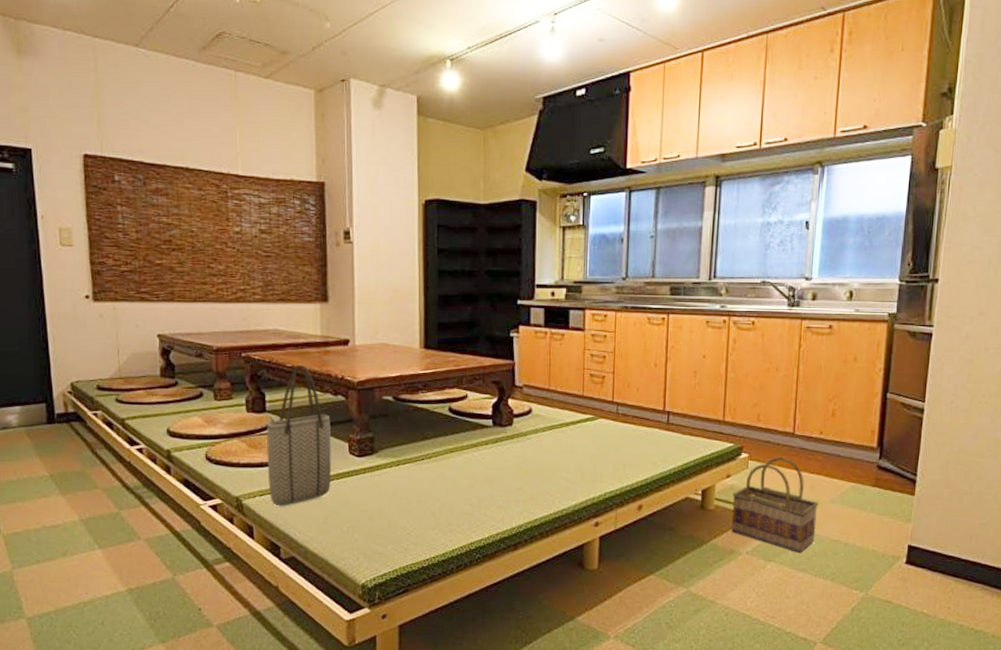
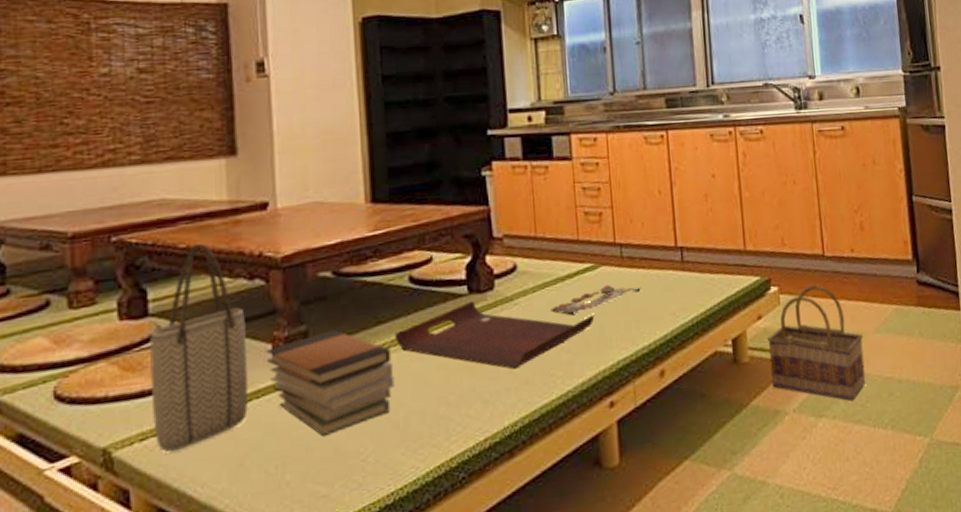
book stack: none [344,439,434,513] -> present [265,330,395,437]
serving tray: none [435,432,590,487] -> present [394,301,595,370]
magazine: none [555,434,630,453] -> present [551,285,641,316]

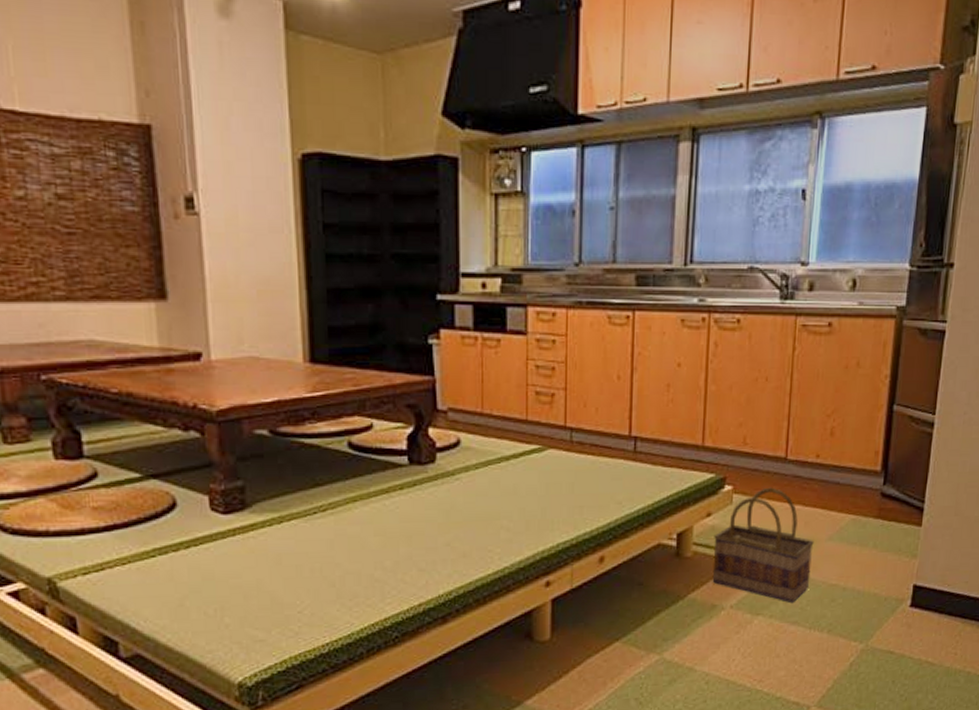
tote bag: present [150,243,249,453] -> none [86,389,187,588]
book stack: present [265,330,395,437] -> none [202,488,331,588]
serving tray: present [394,301,595,370] -> none [331,472,538,542]
magazine: present [551,285,641,316] -> none [493,468,588,496]

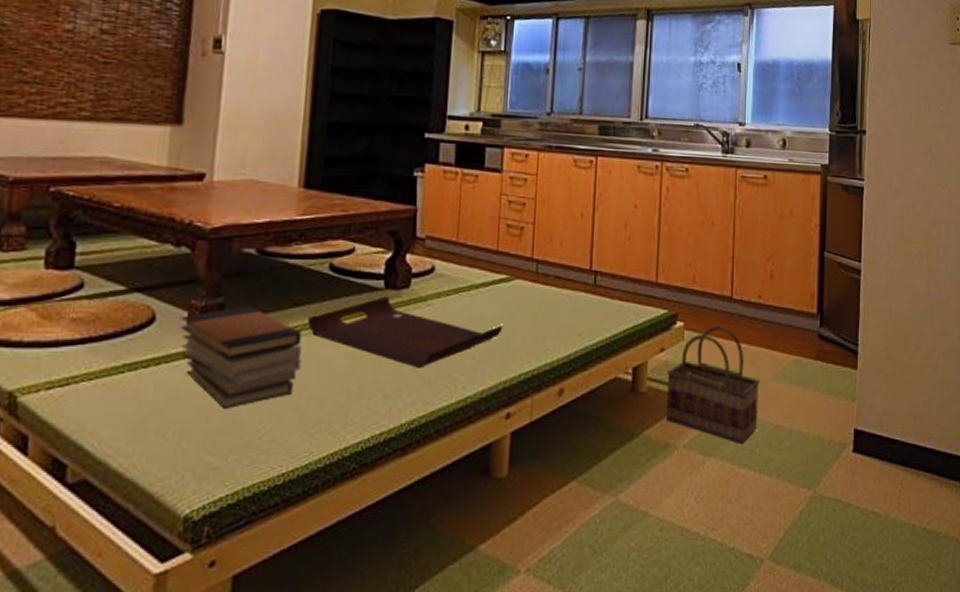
book stack: none [202,488,331,588] -> present [180,306,303,410]
serving tray: none [331,472,538,542] -> present [307,296,503,368]

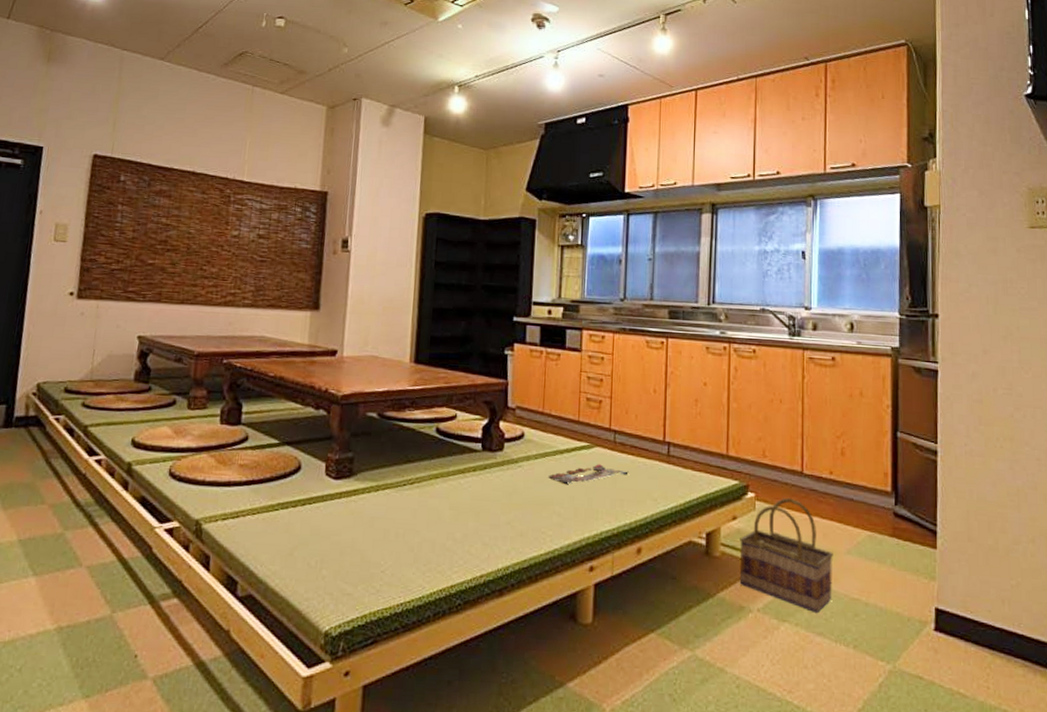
book stack: present [180,306,303,410] -> none [319,460,415,546]
serving tray: present [307,296,503,368] -> none [419,457,585,521]
magazine: none [461,298,552,323] -> present [548,464,629,485]

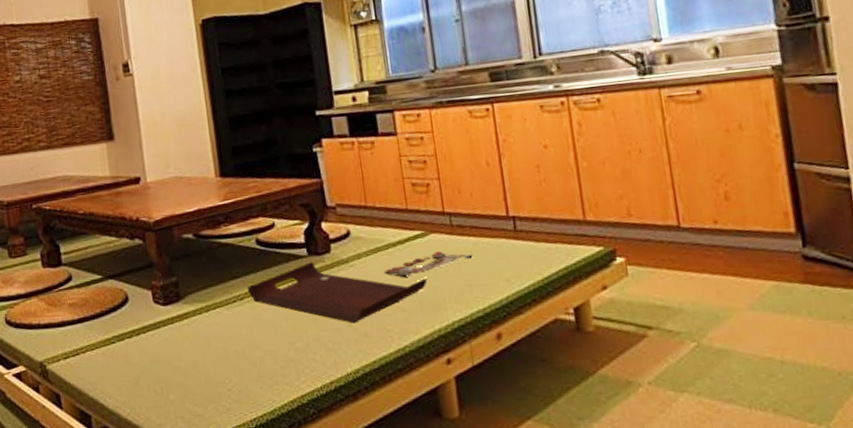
serving tray: none [419,457,585,521] -> present [247,262,428,323]
basket: present [739,497,833,614] -> none [614,256,738,379]

